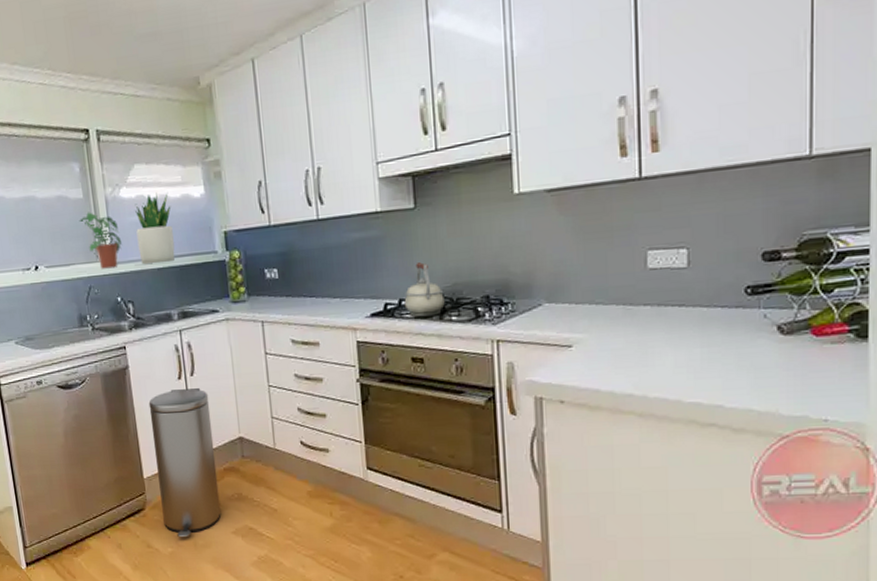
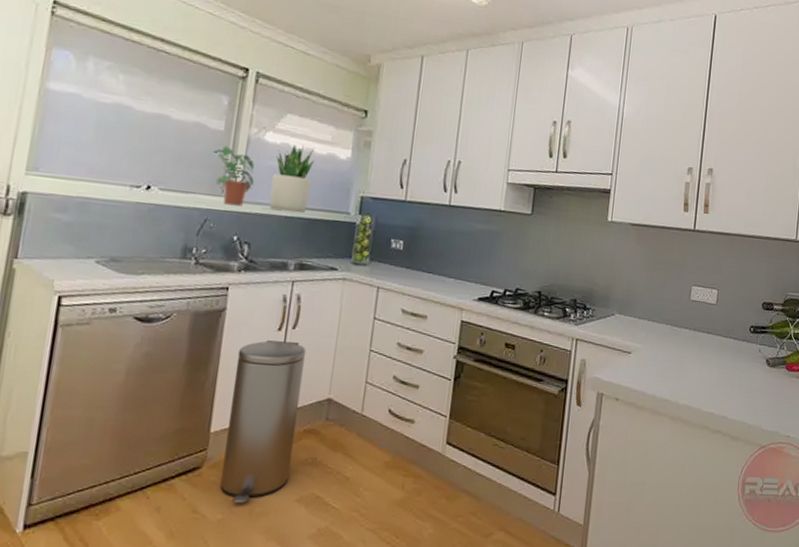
kettle: present [404,262,445,317] -> none [508,261,542,309]

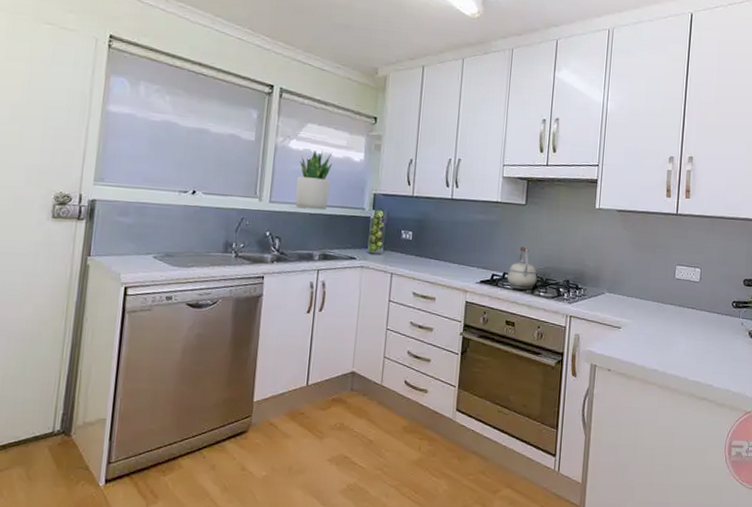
potted plant: present [213,145,255,207] -> none [246,153,282,206]
pedal bin: present [220,340,307,504] -> none [264,322,332,463]
kettle: none [508,261,542,309] -> present [506,246,538,290]

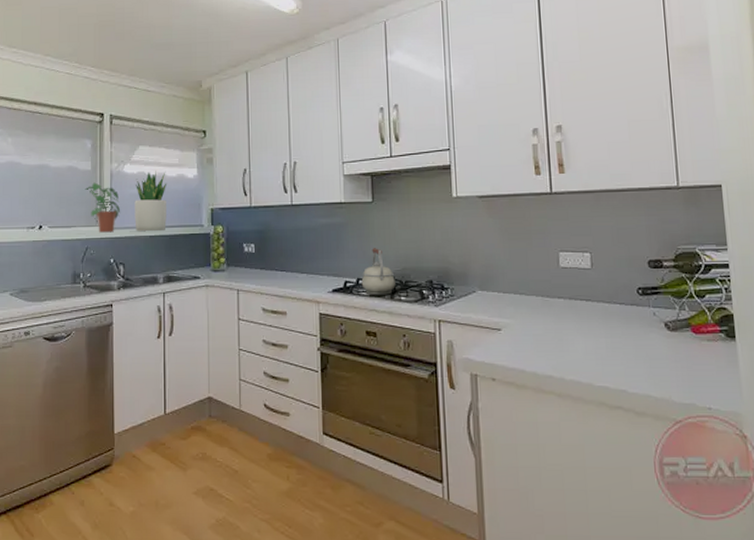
potted plant: none [246,153,282,206] -> present [85,182,121,233]

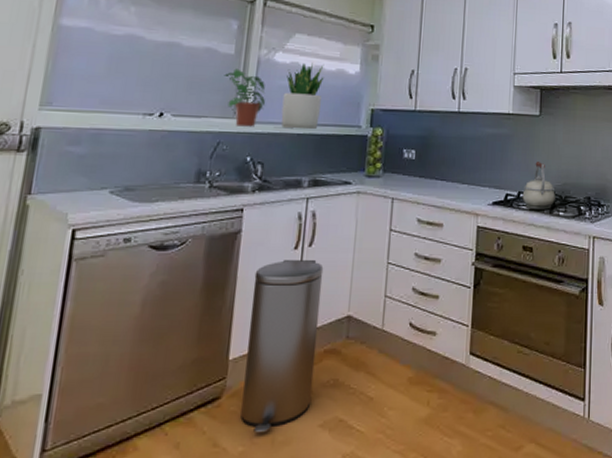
pedal bin: none [127,348,185,497] -> present [240,260,324,434]

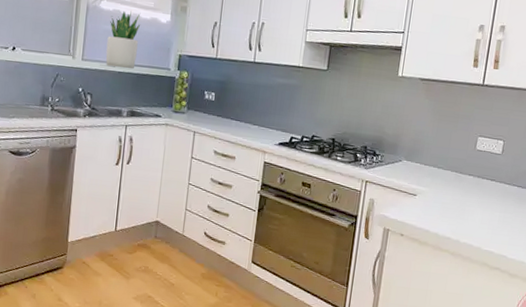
potted plant: present [224,68,266,127] -> none [60,13,94,64]
pedal bin: present [240,260,324,434] -> none [77,172,138,297]
kettle: present [522,162,556,210] -> none [305,111,336,154]

